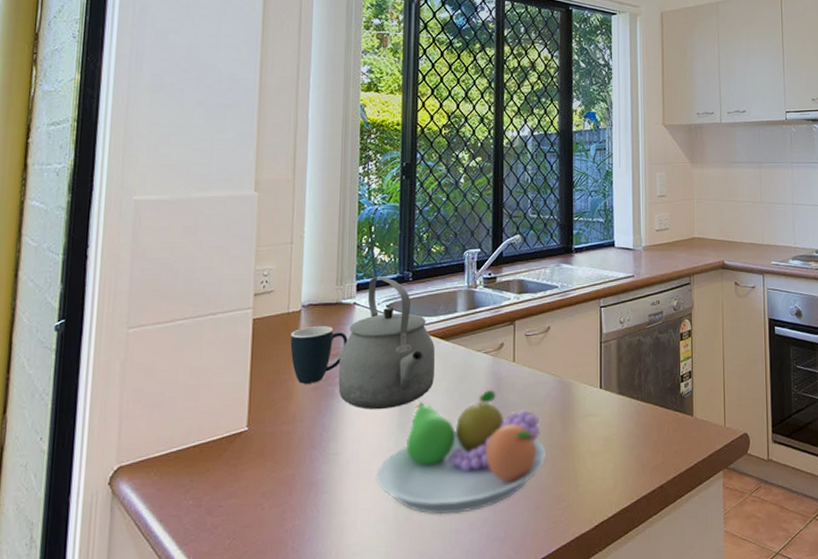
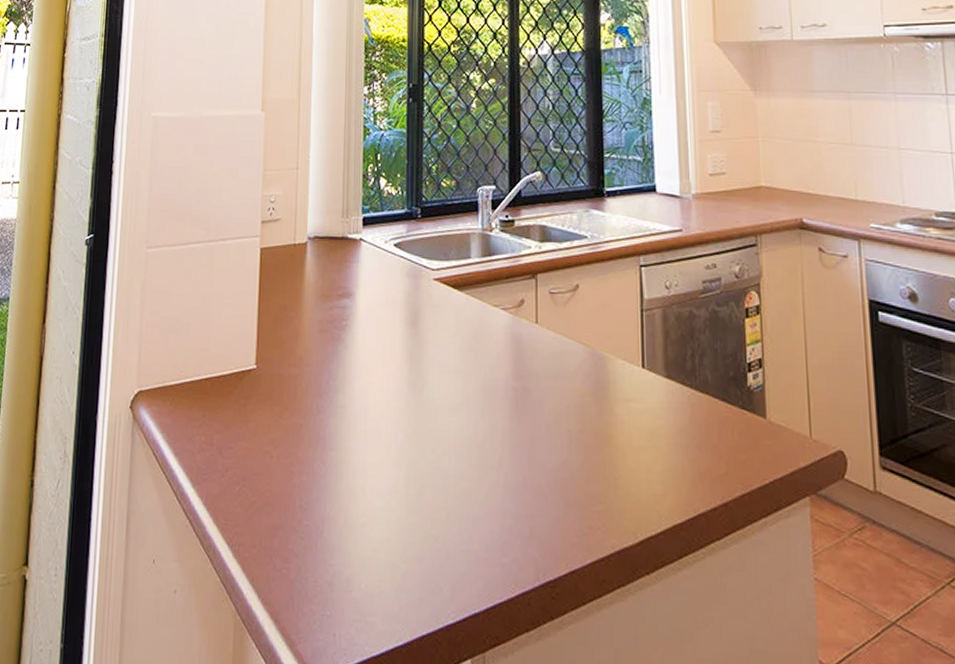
mug: present [290,326,348,384] -> none [296,261,354,325]
tea kettle: present [338,276,436,410] -> none [345,211,448,363]
fruit bowl: present [375,390,546,515] -> none [384,354,577,497]

